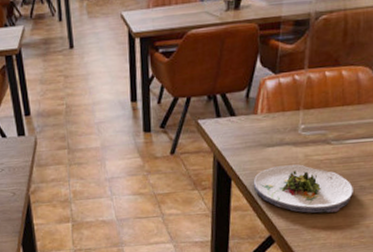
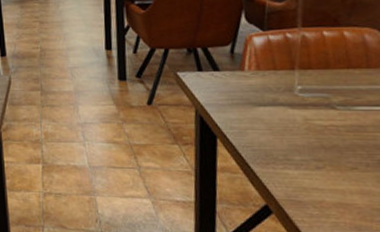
salad plate: present [254,164,353,213] -> none [244,128,370,187]

